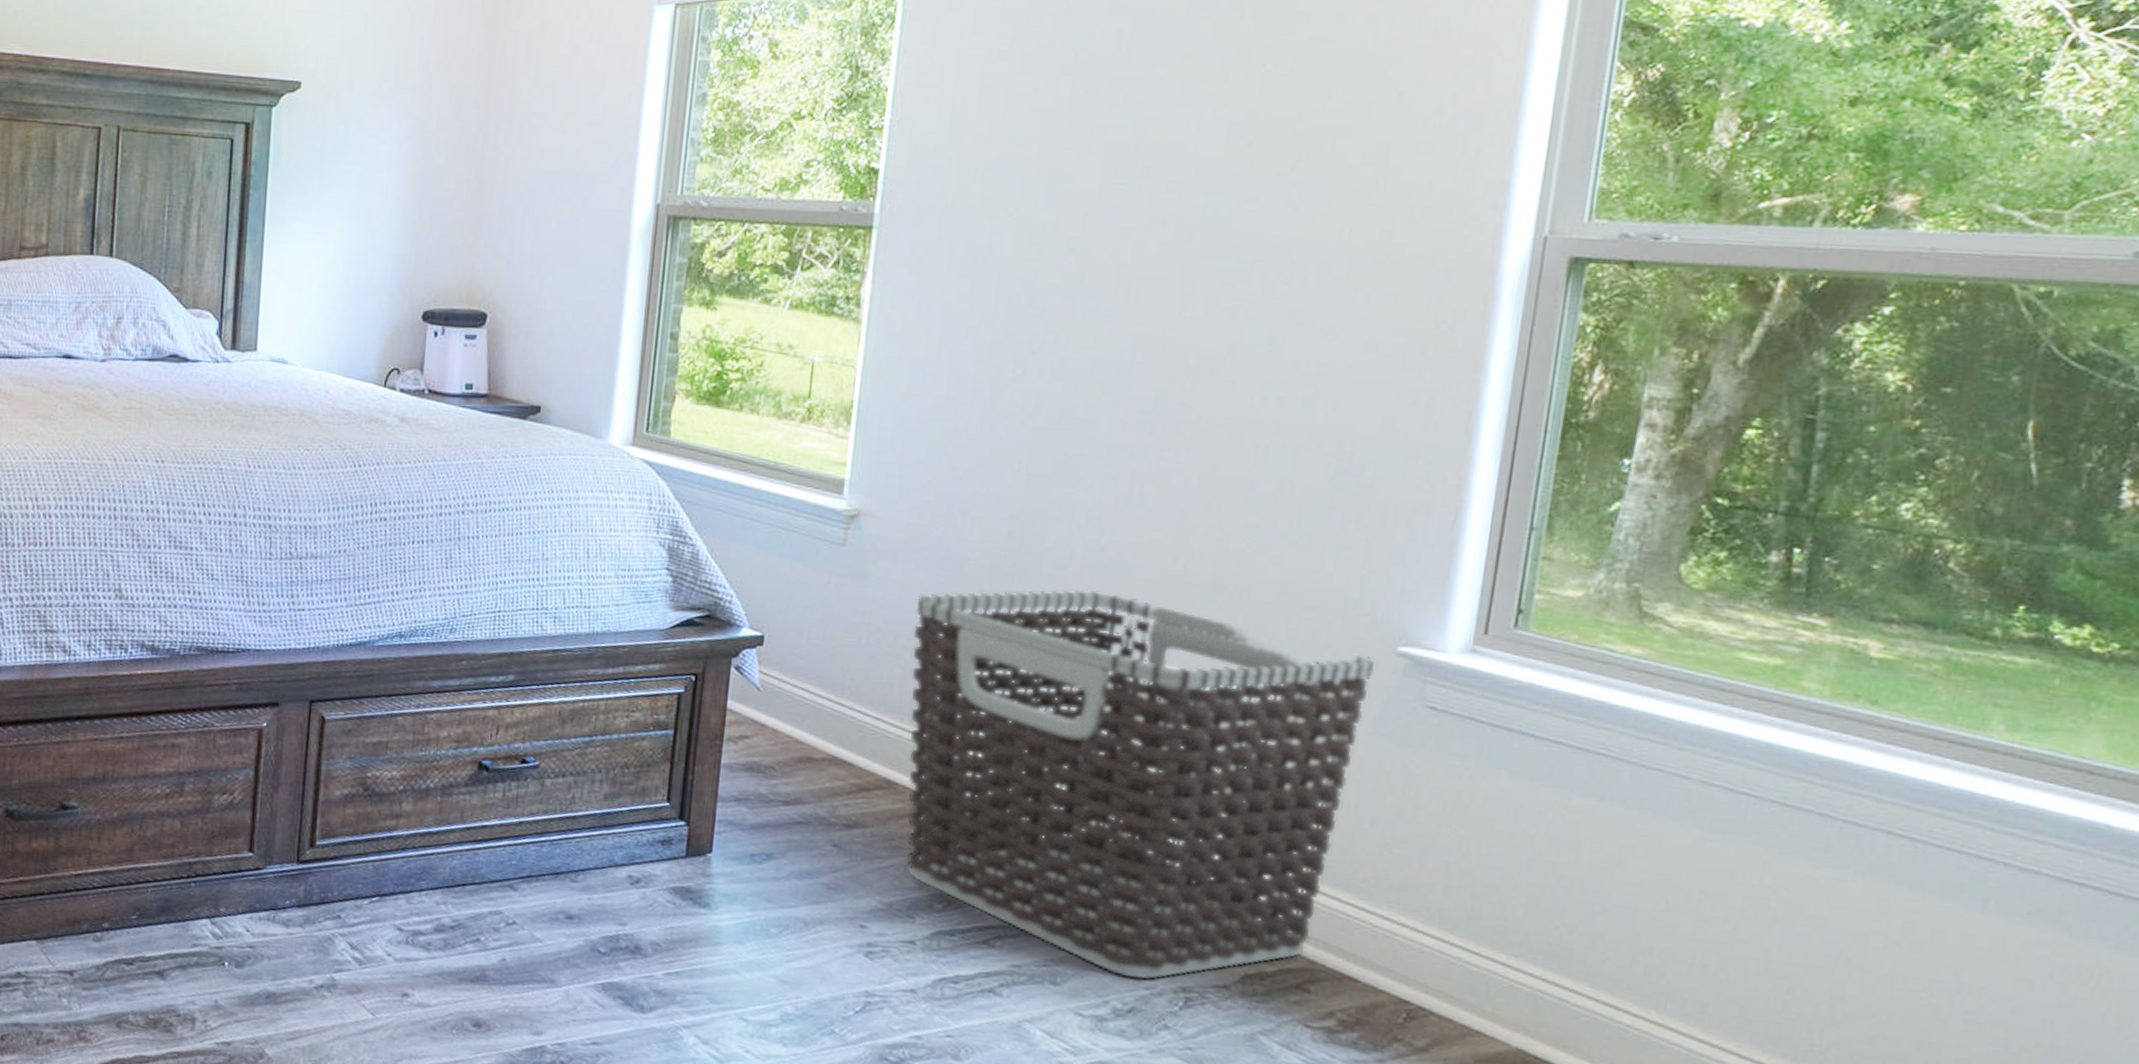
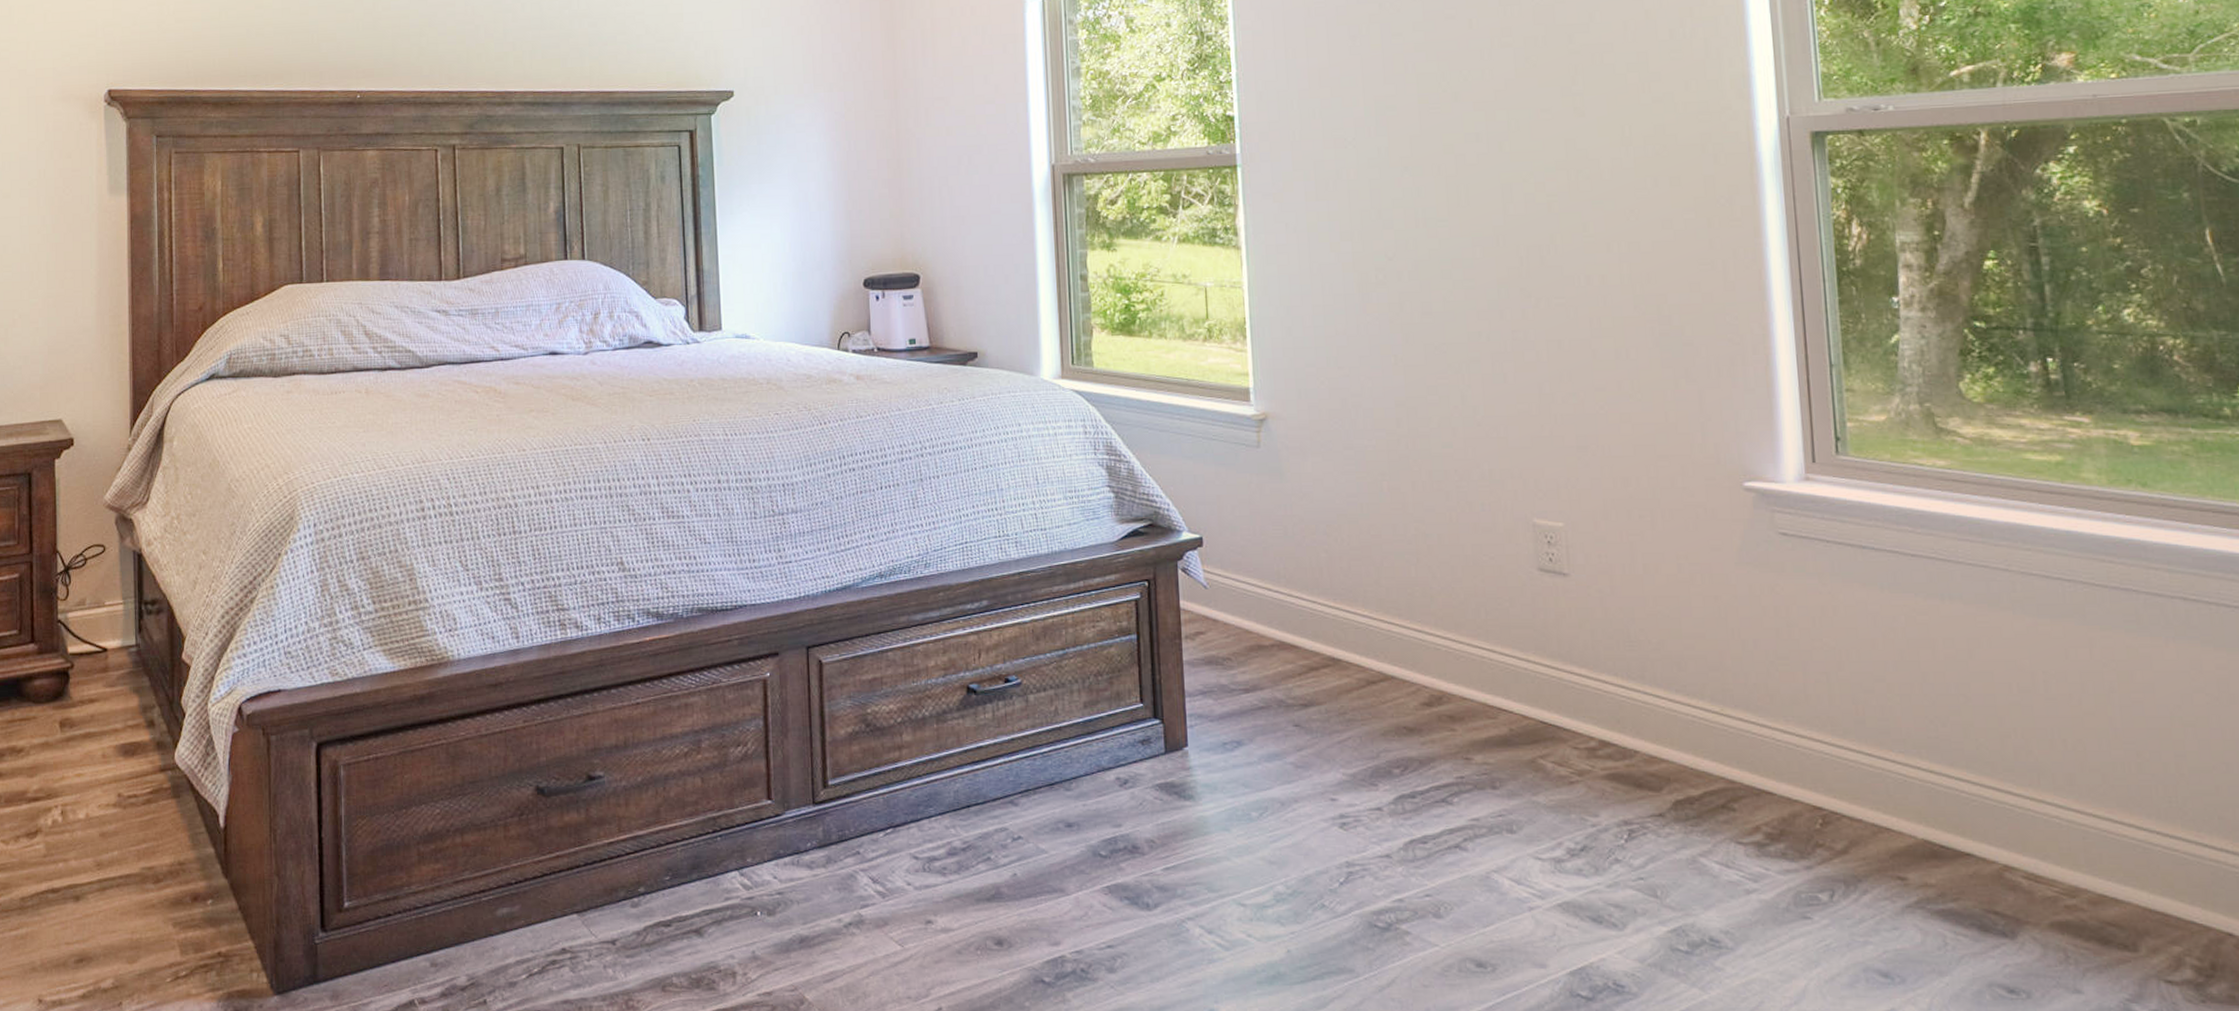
clothes hamper: present [906,590,1375,980] -> none [1329,462,1729,818]

